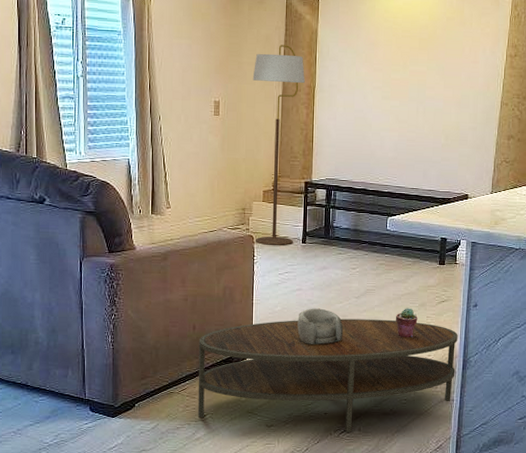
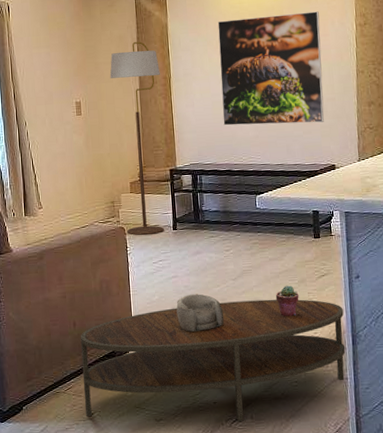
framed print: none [364,33,472,151] -> present [217,11,324,126]

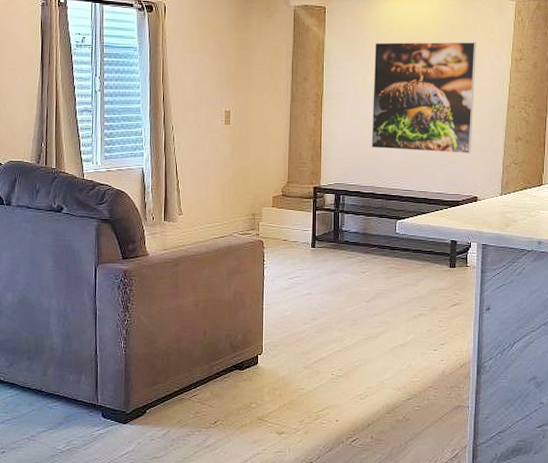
coffee table: present [80,299,346,422] -> none [208,323,471,441]
floor lamp: present [110,42,164,235] -> none [262,55,313,250]
decorative bowl: present [176,294,225,333] -> none [307,312,354,350]
potted succulent: present [275,285,299,317] -> none [406,312,429,343]

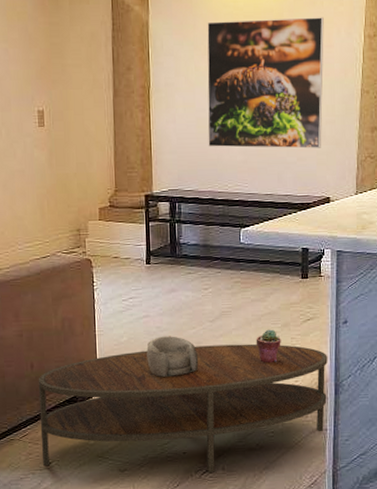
coffee table: none [208,323,471,441] -> present [38,343,328,474]
decorative bowl: none [307,312,354,350] -> present [146,336,199,378]
potted succulent: none [406,312,429,343] -> present [256,329,281,364]

